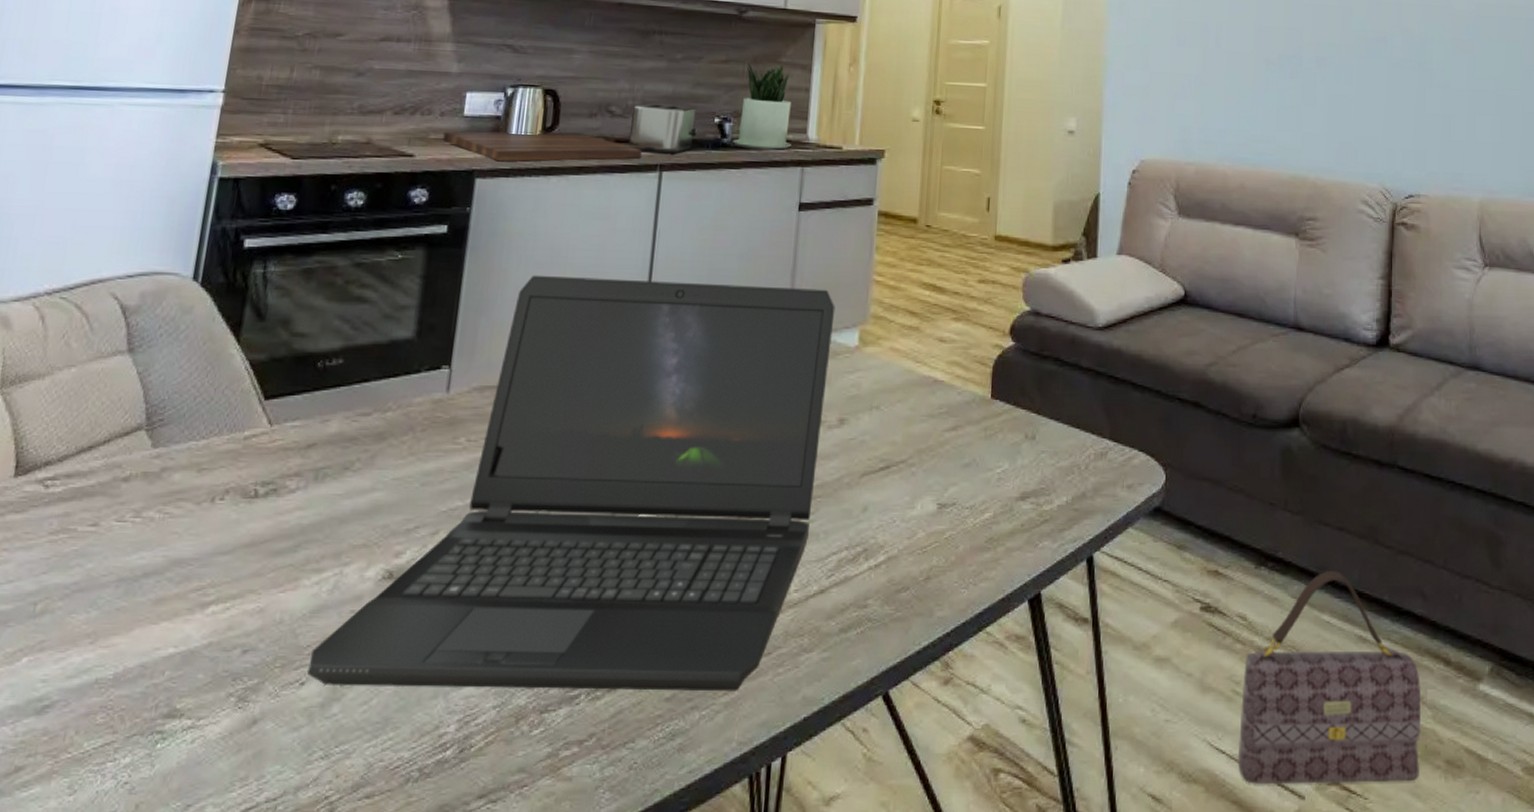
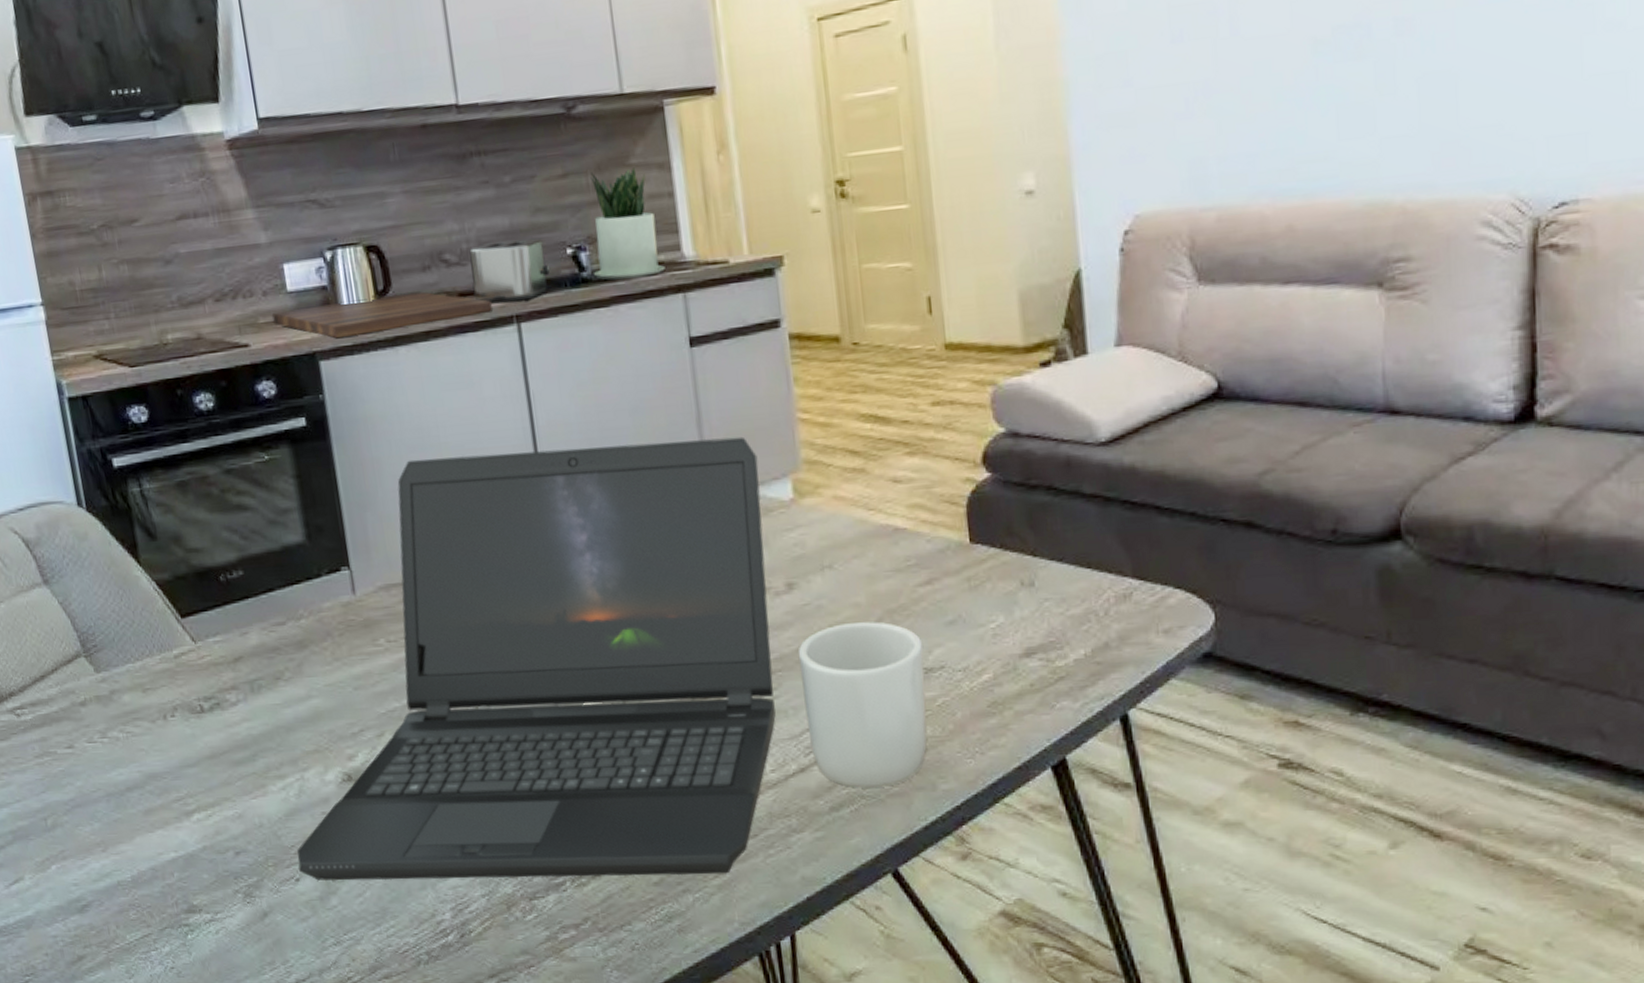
mug: none [833,457,942,611] -> present [798,621,928,788]
handbag: present [1237,571,1420,785] -> none [1344,712,1602,956]

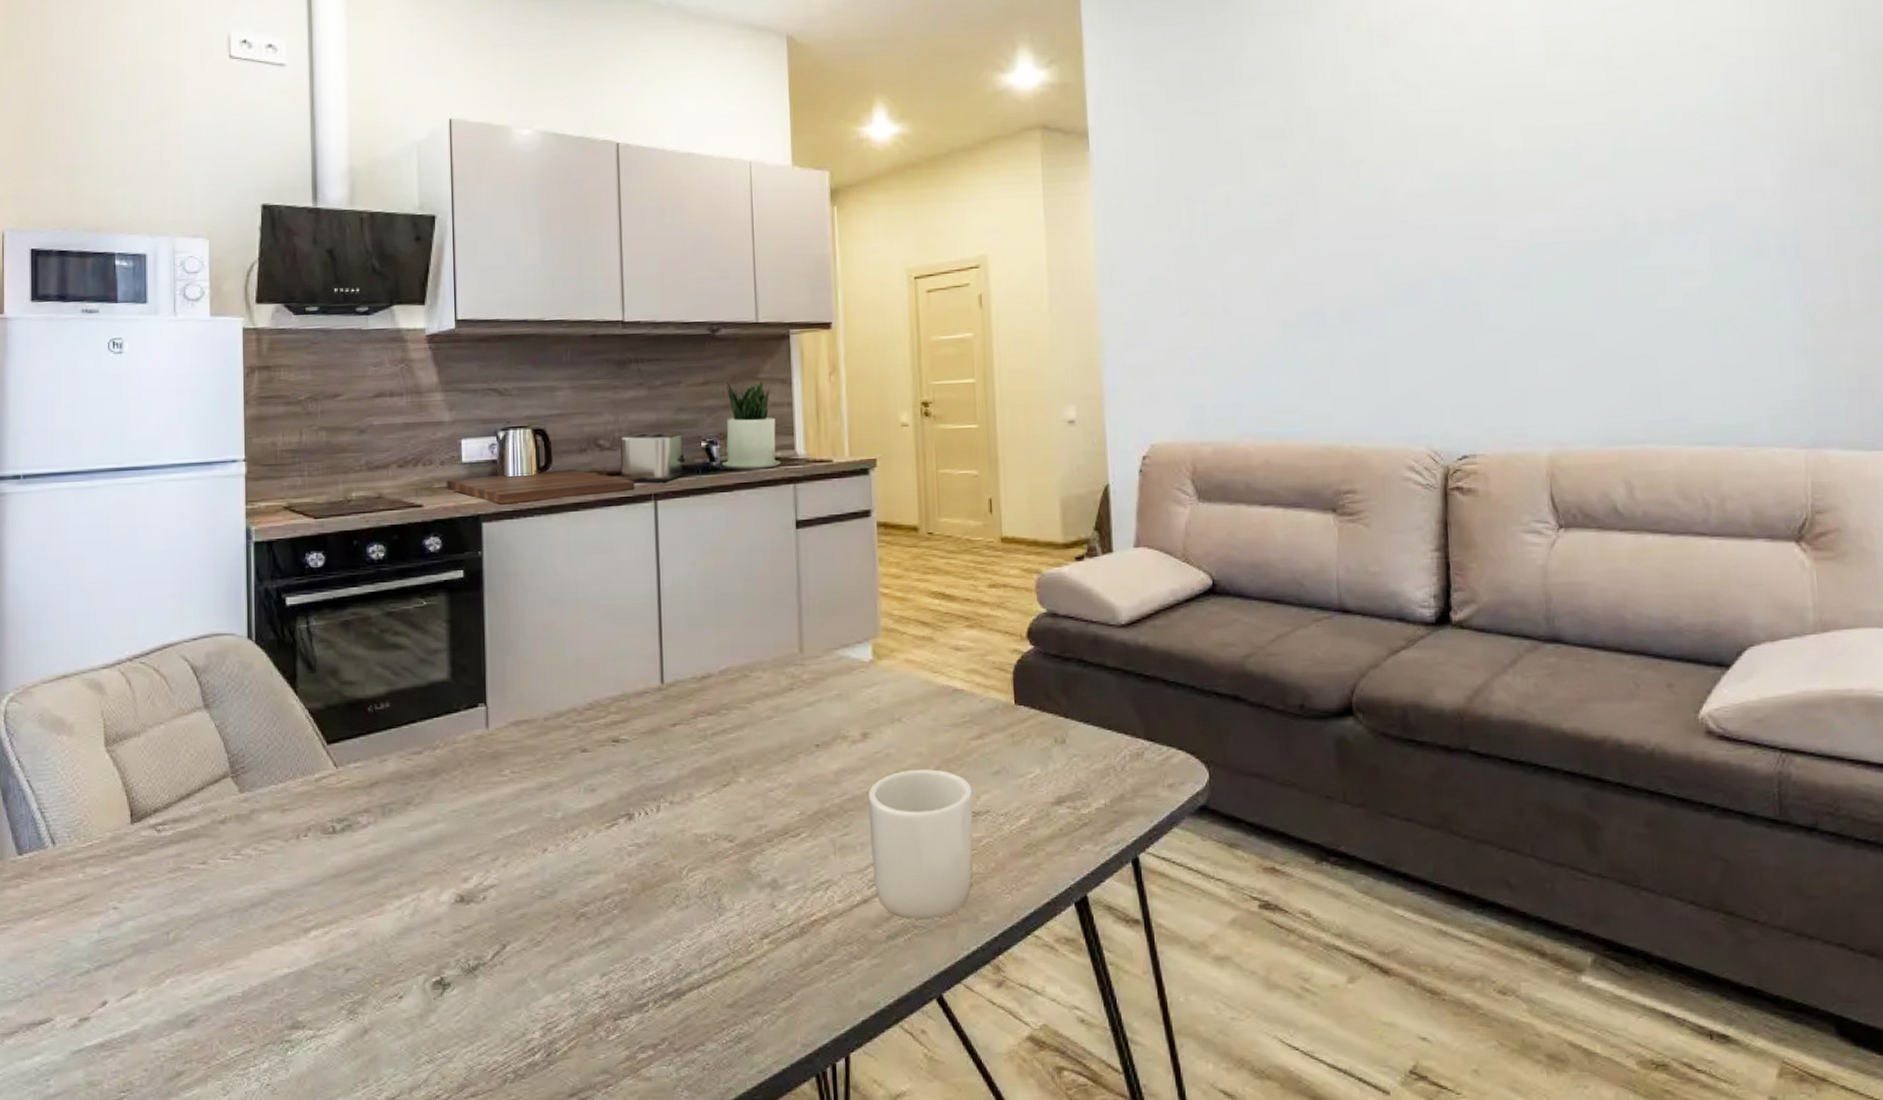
laptop computer: present [297,436,776,881] -> none [403,605,846,999]

